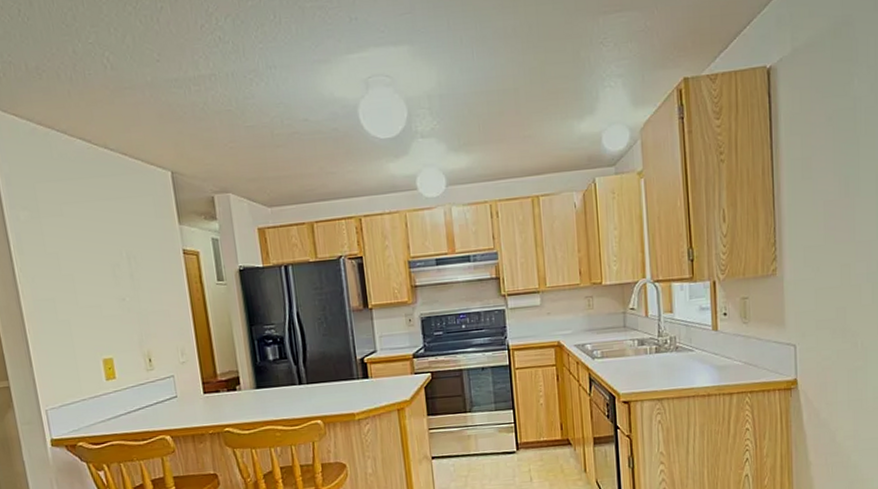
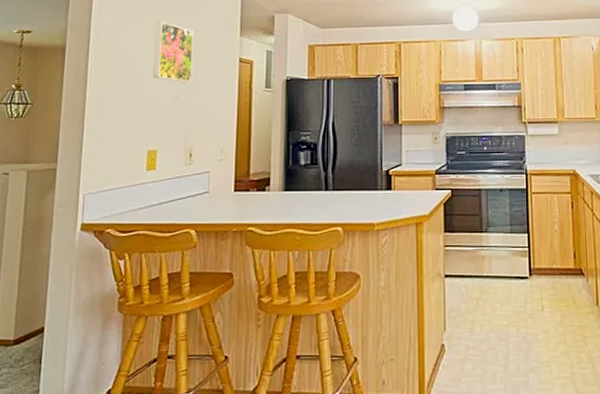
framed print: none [79,213,135,283] -> present [152,20,193,83]

